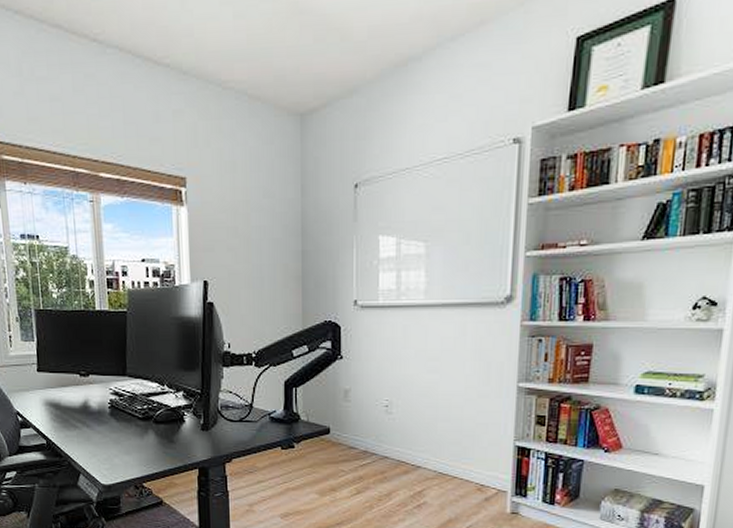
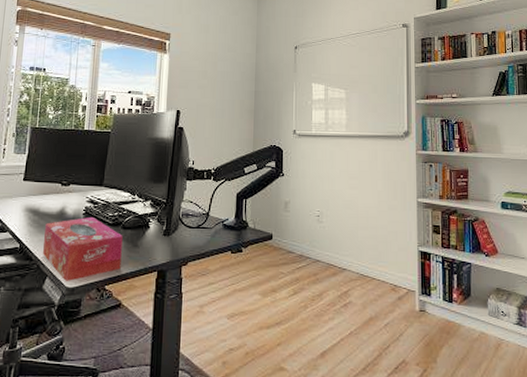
tissue box: none [70,411,158,478] -> present [43,217,123,281]

